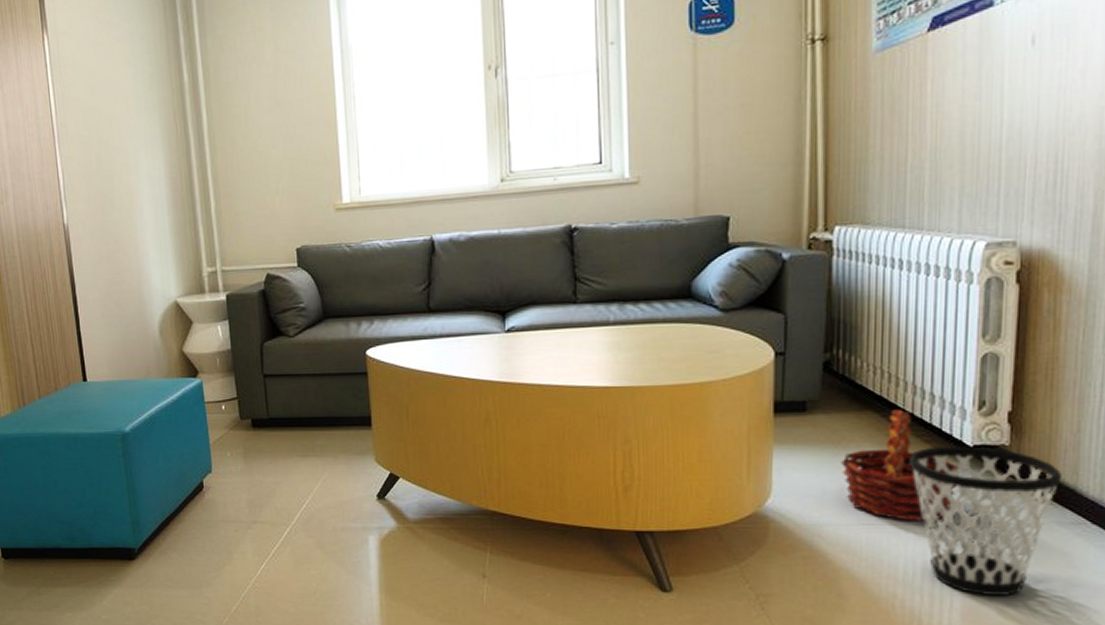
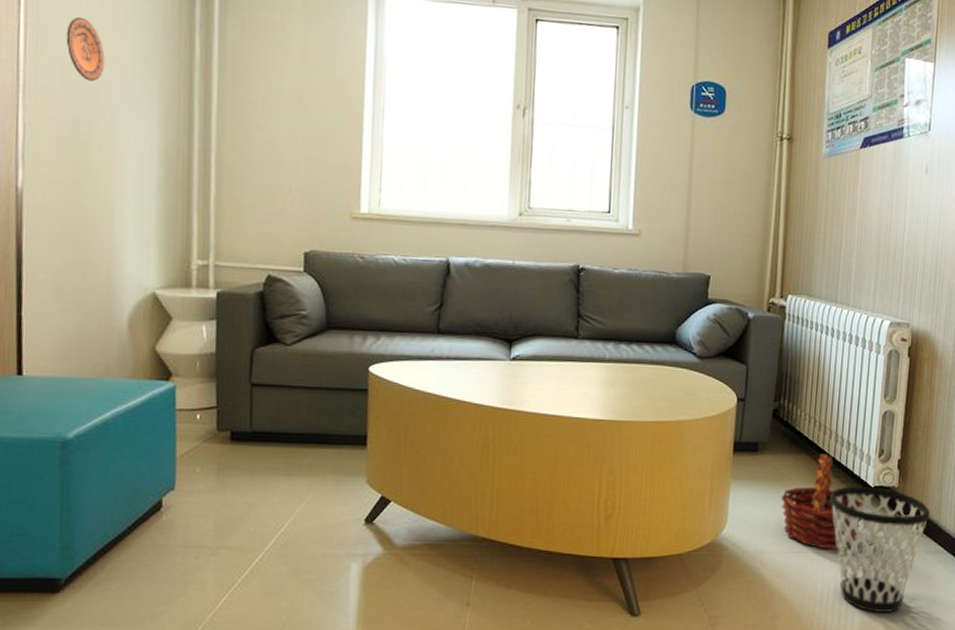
decorative plate: none [83,67,115,123] -> present [66,16,105,82]

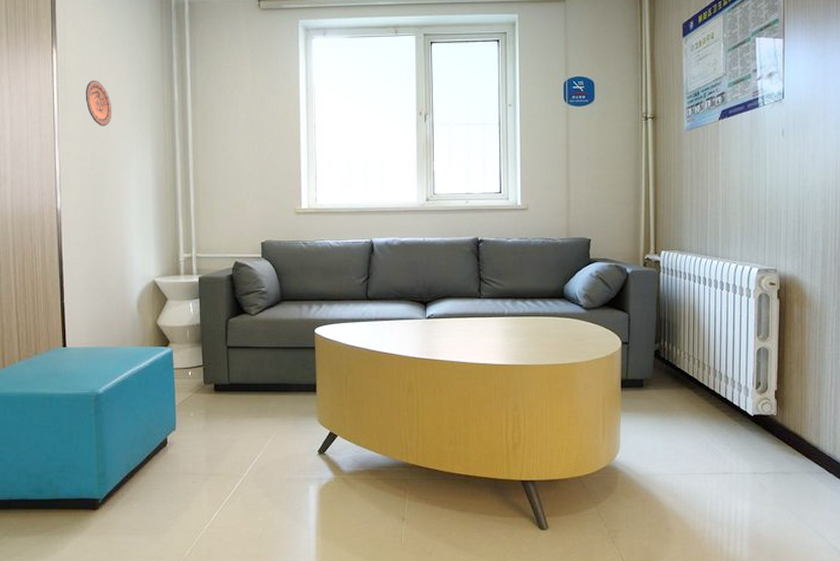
basket: present [781,453,864,549] -> none [667,387,745,471]
wastebasket: present [829,486,930,612] -> none [712,415,809,527]

